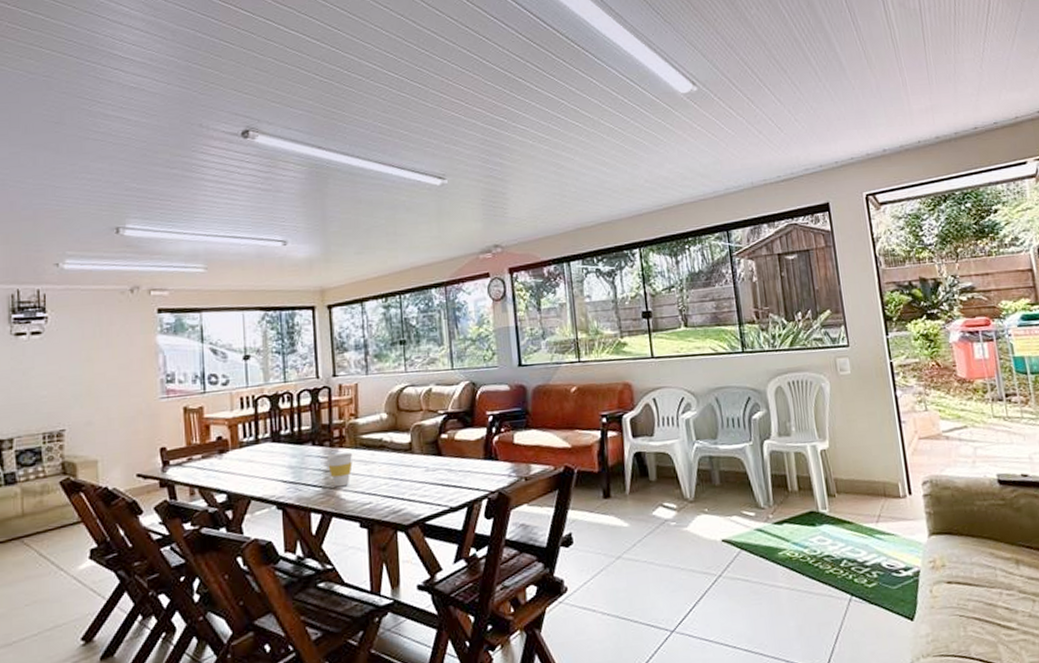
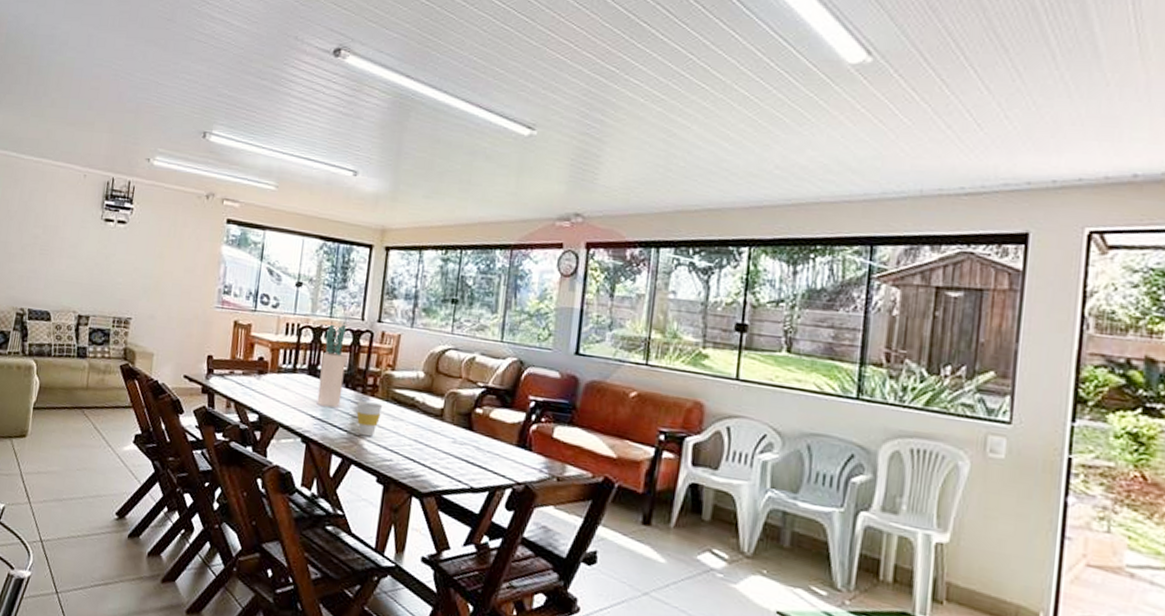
vase: none [282,380,310,470] -> present [317,318,348,408]

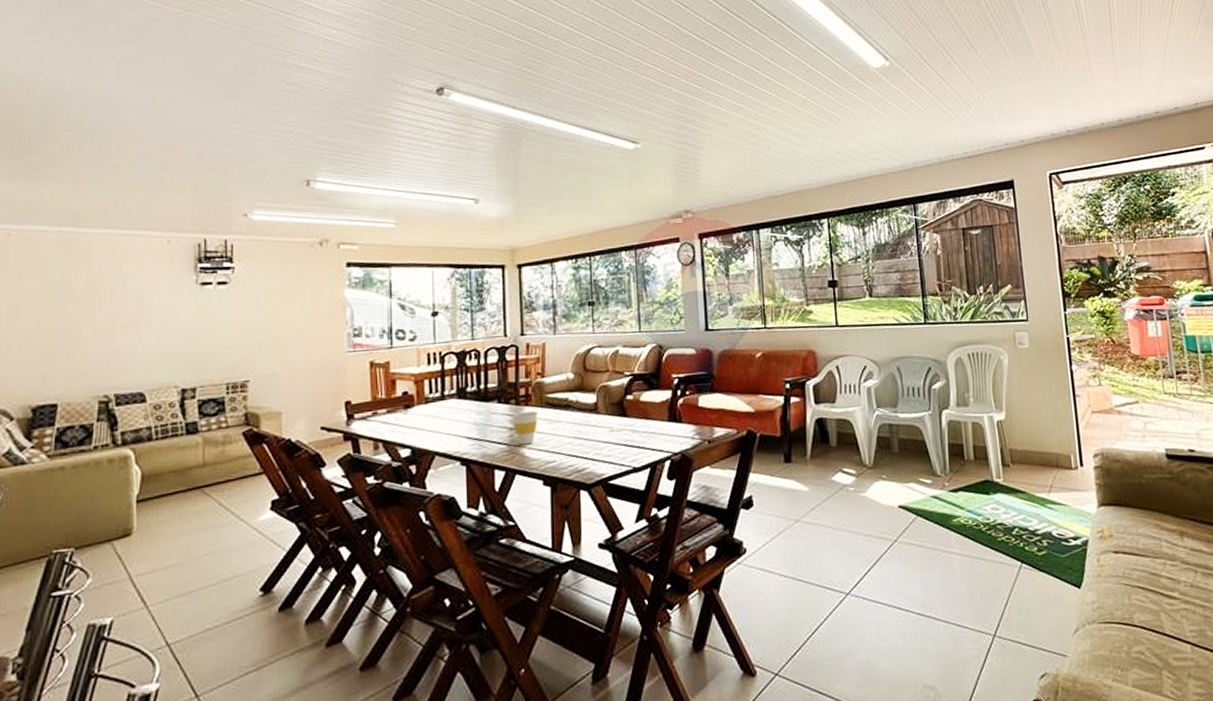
vase: present [317,318,348,408] -> none [470,338,496,427]

